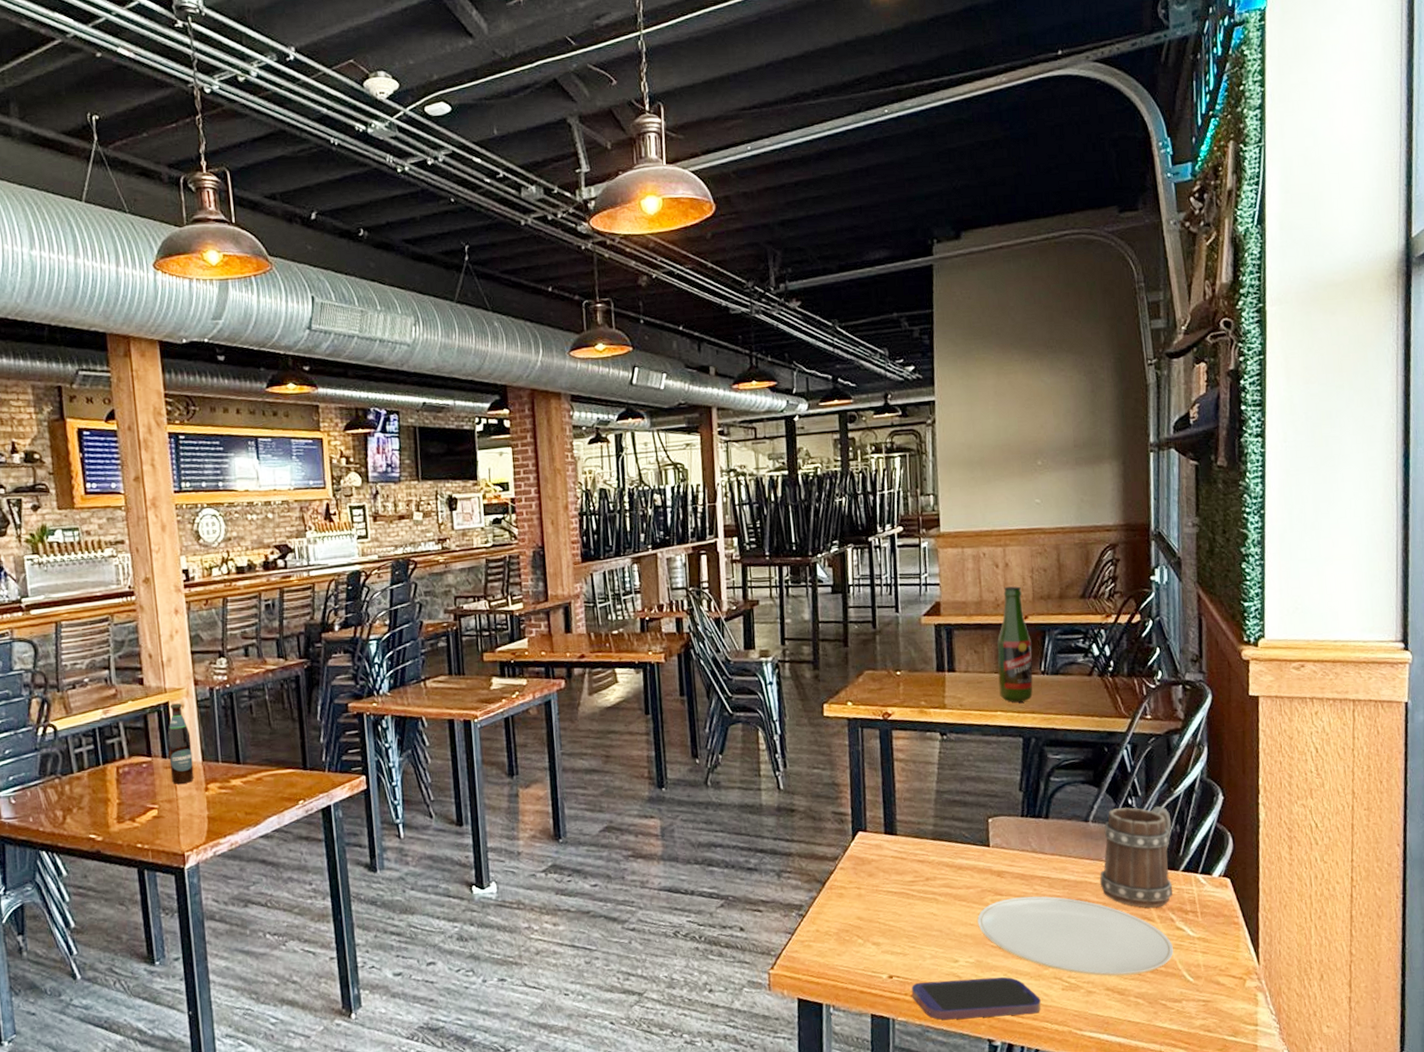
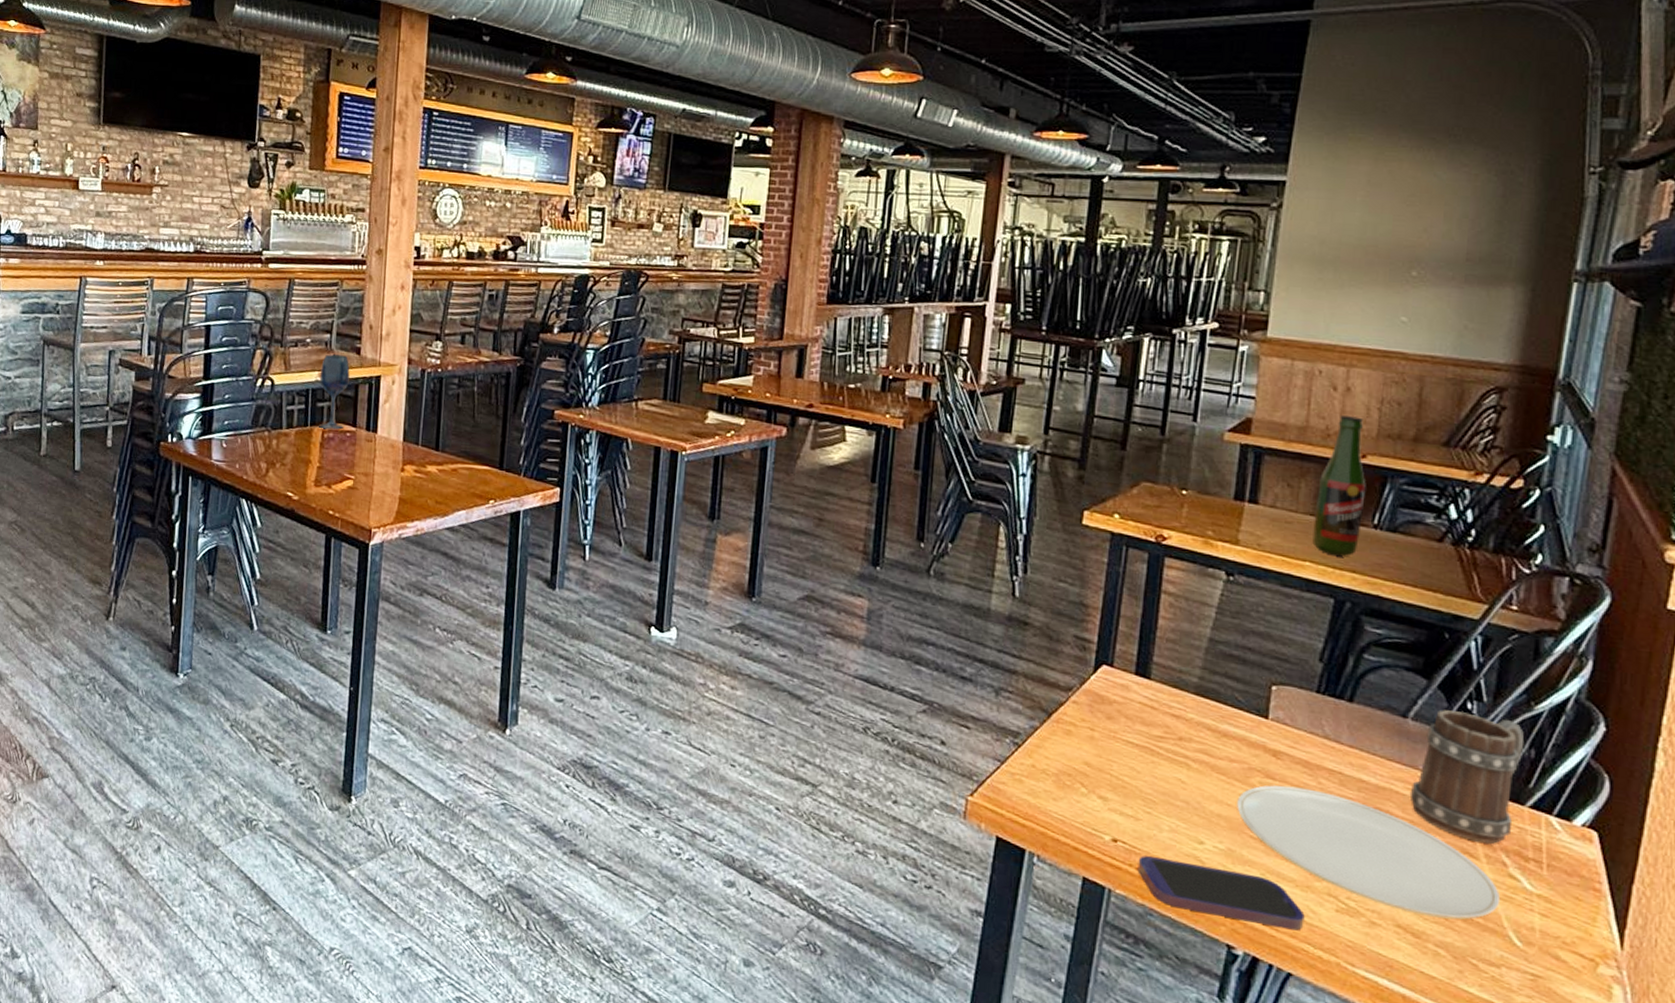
wineglass: none [104,688,139,765] -> present [319,354,350,431]
bottle: present [167,703,194,784] -> none [370,378,396,460]

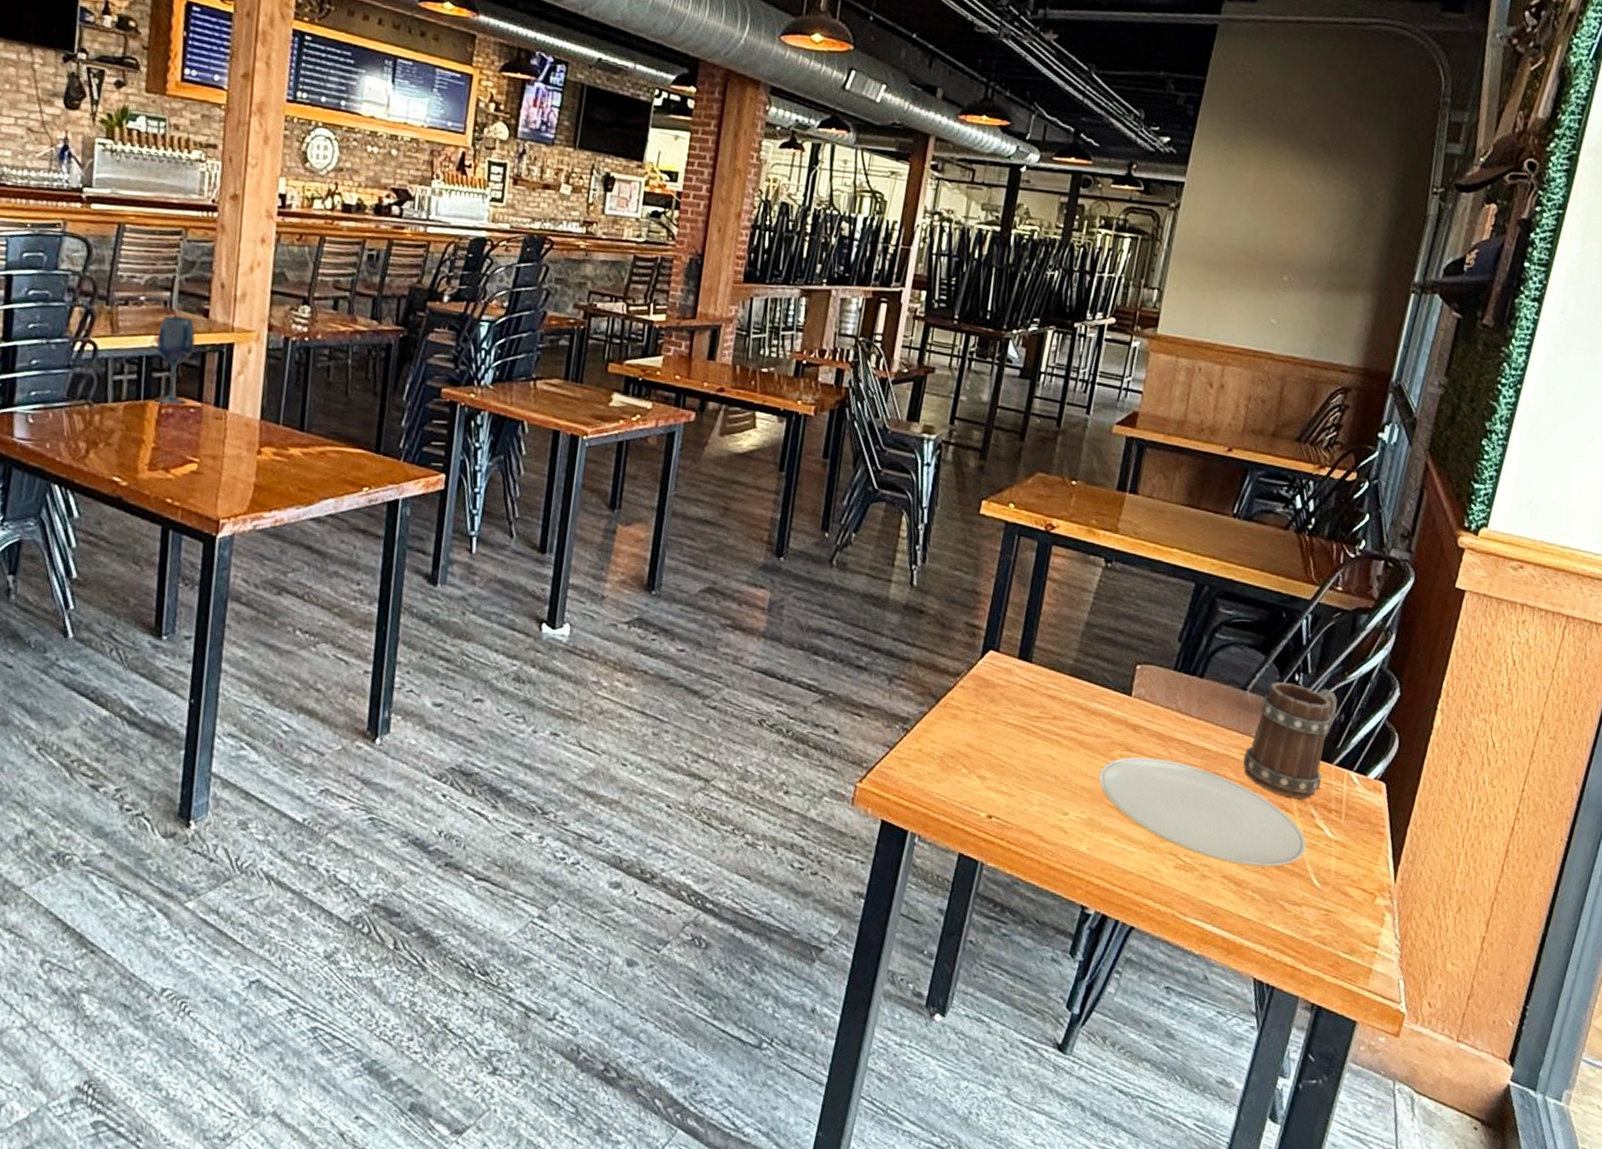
mobile phone: present [1137,855,1305,931] -> none [1008,828,1149,888]
beer bottle: present [1312,415,1366,557] -> none [1181,411,1232,544]

